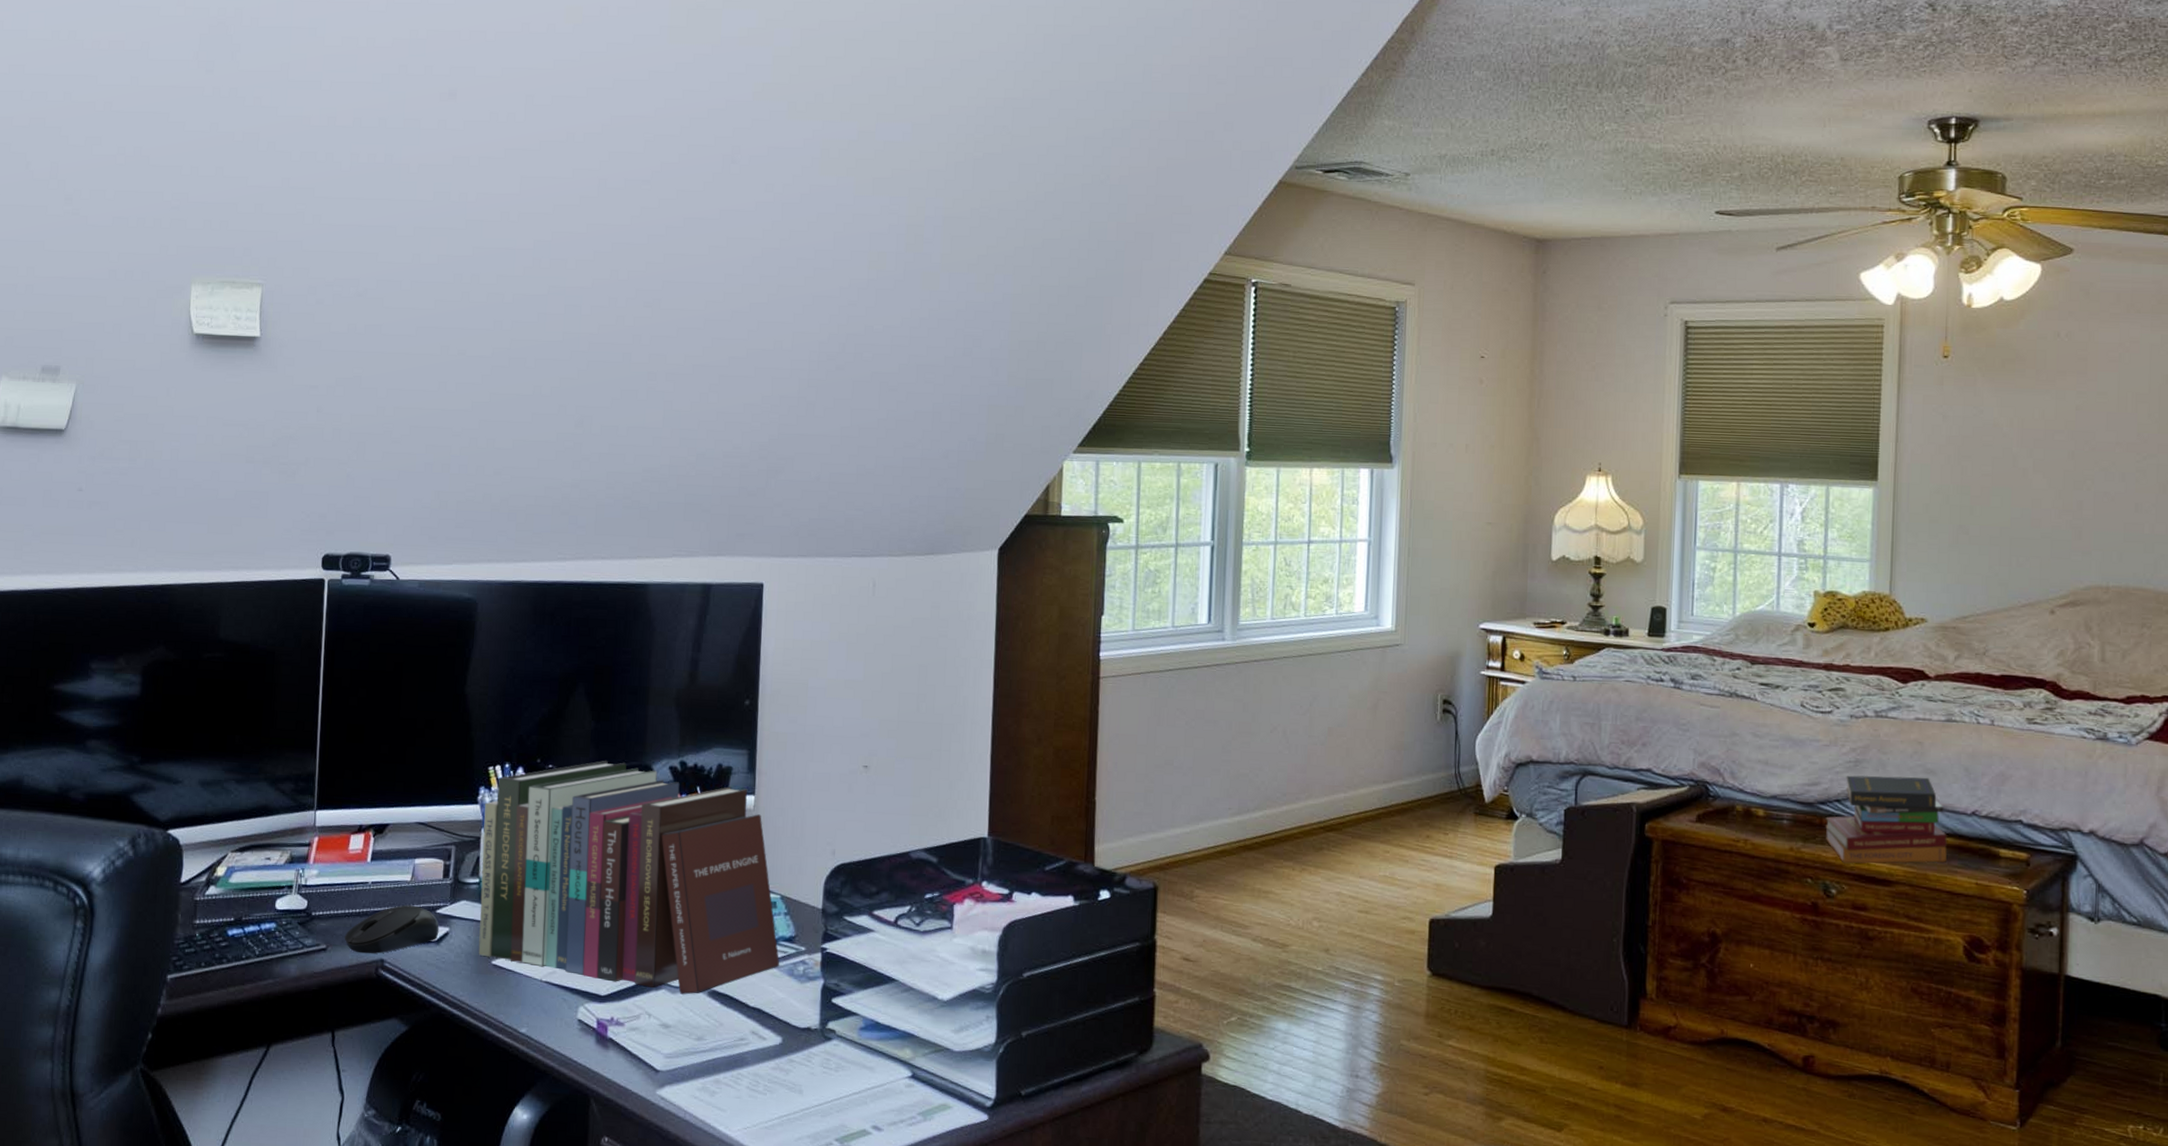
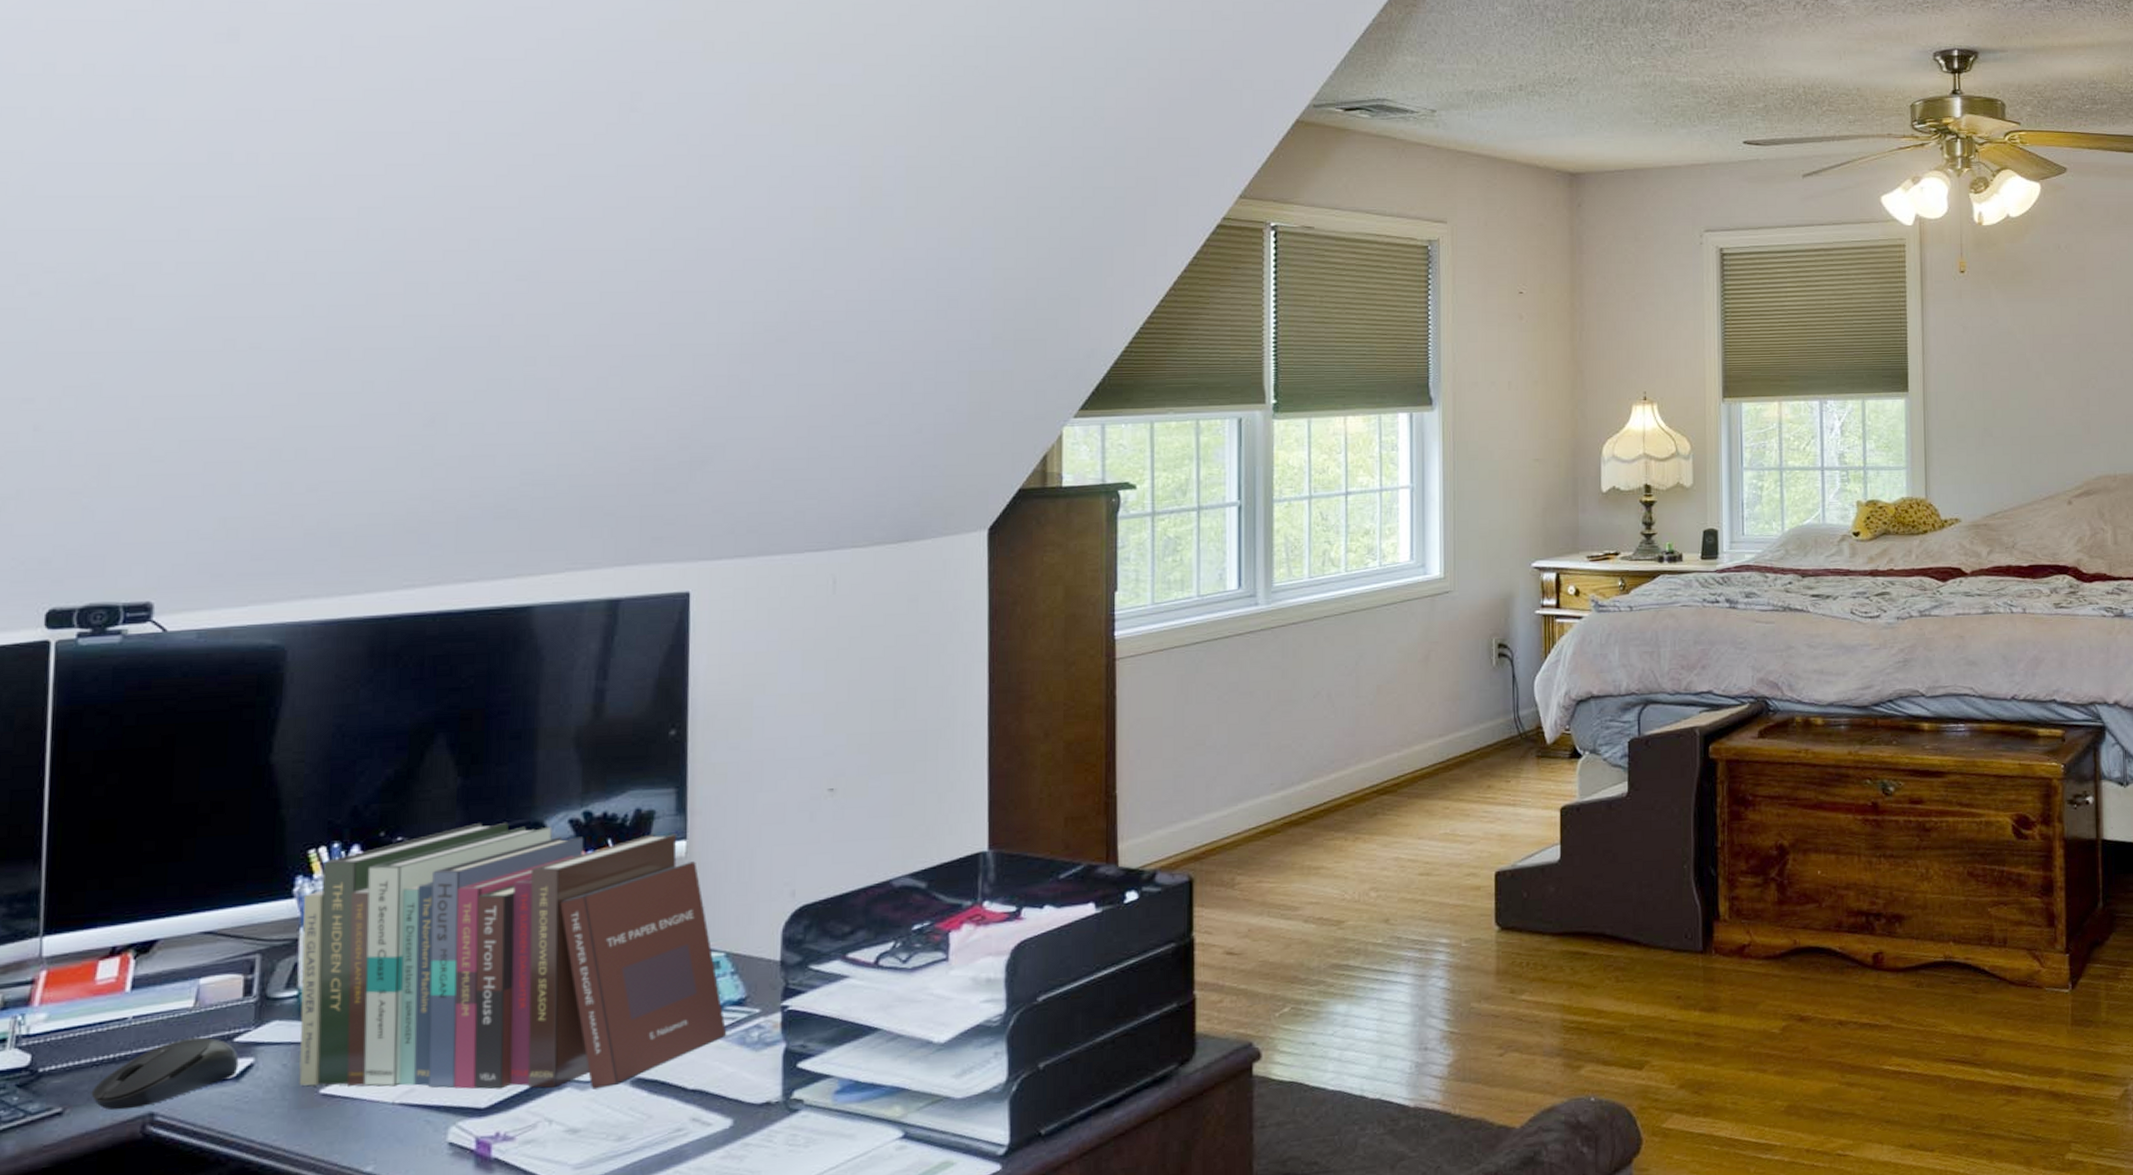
books: present [1825,775,1947,864] -> none [1880,669,1992,761]

